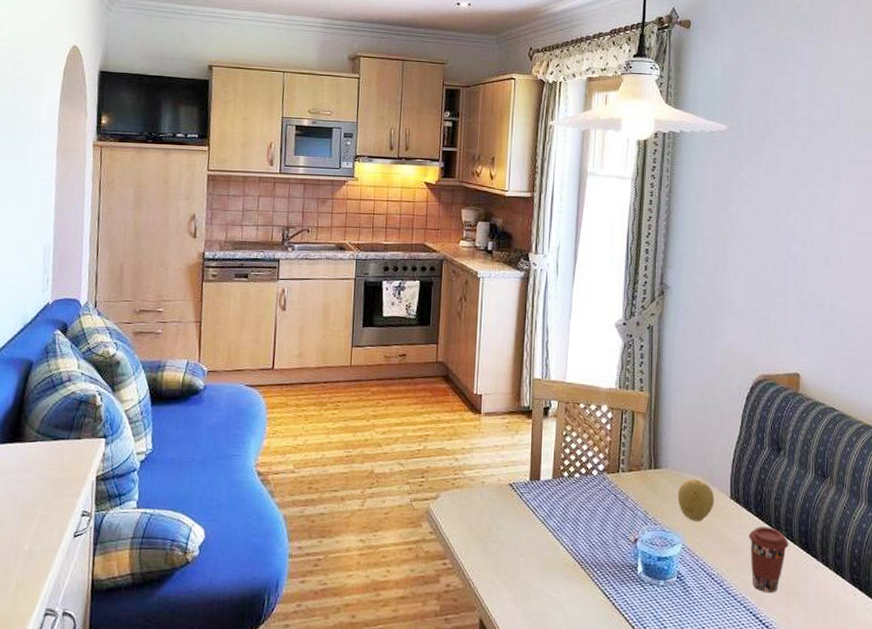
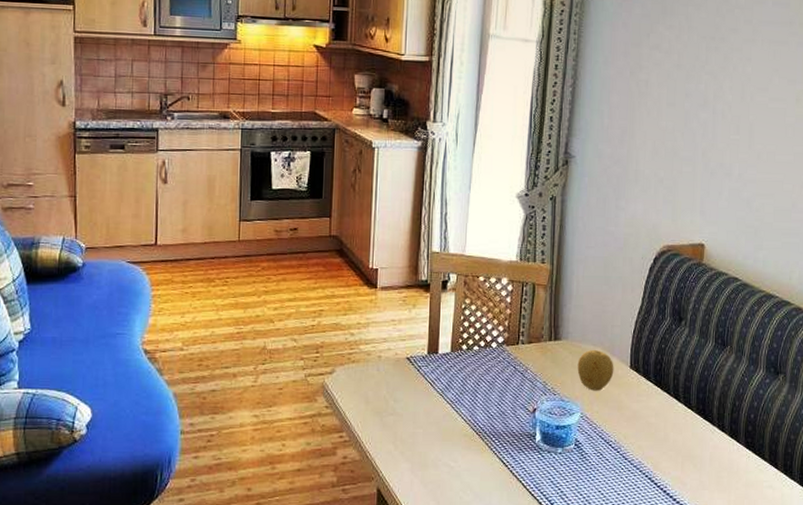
coffee cup: present [749,527,789,593] -> none [647,395,687,458]

